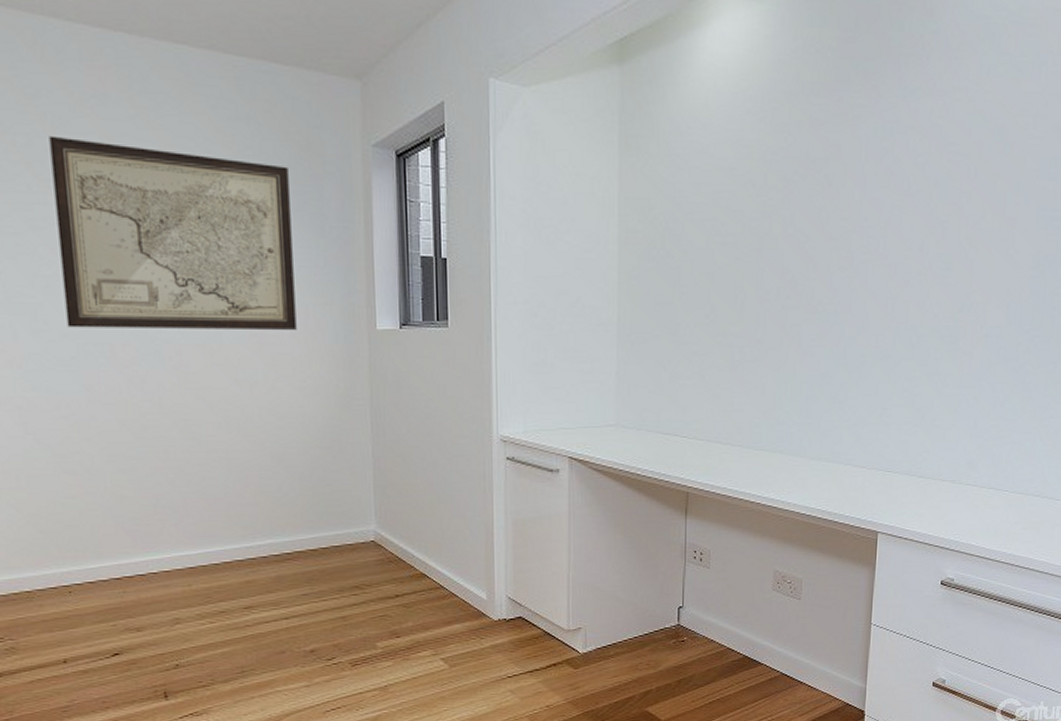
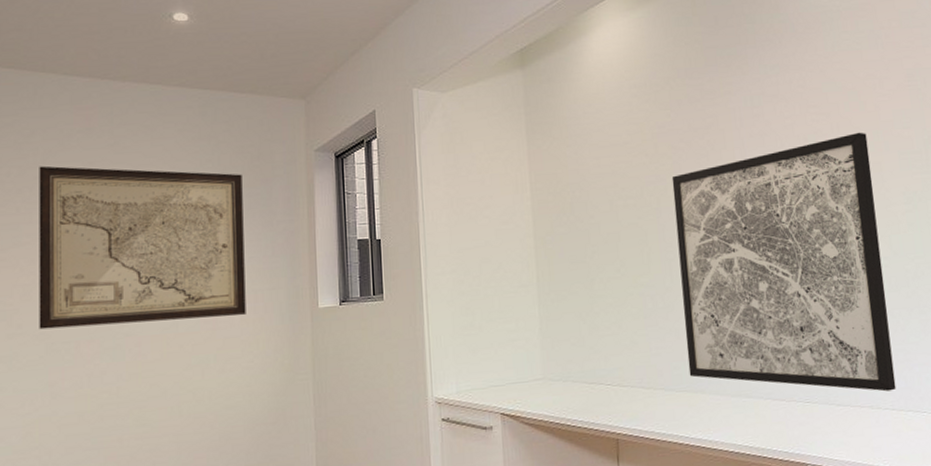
wall art: none [770,179,1006,467] -> present [672,132,896,392]

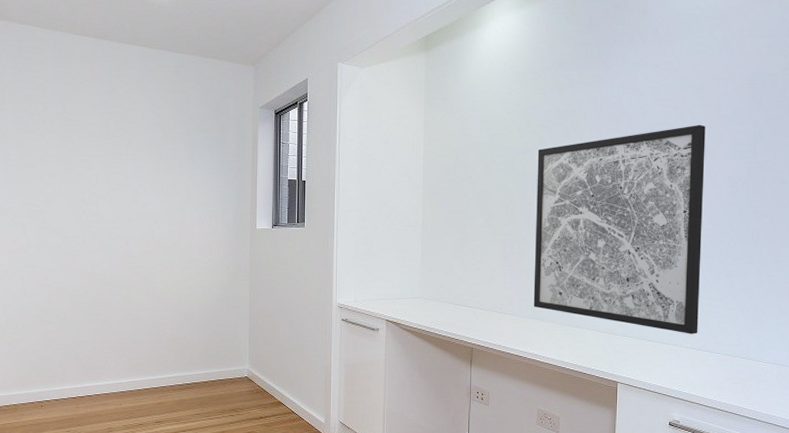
wall art: present [39,166,246,330] -> none [57,104,205,228]

